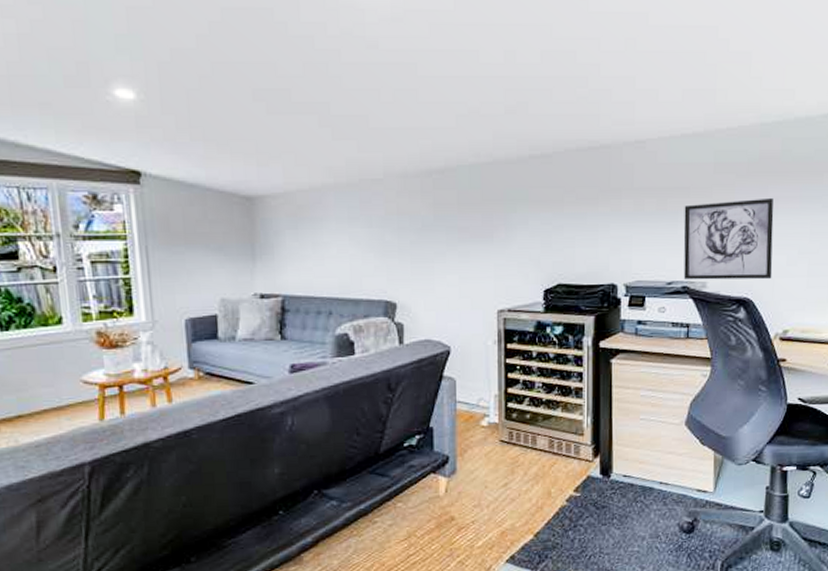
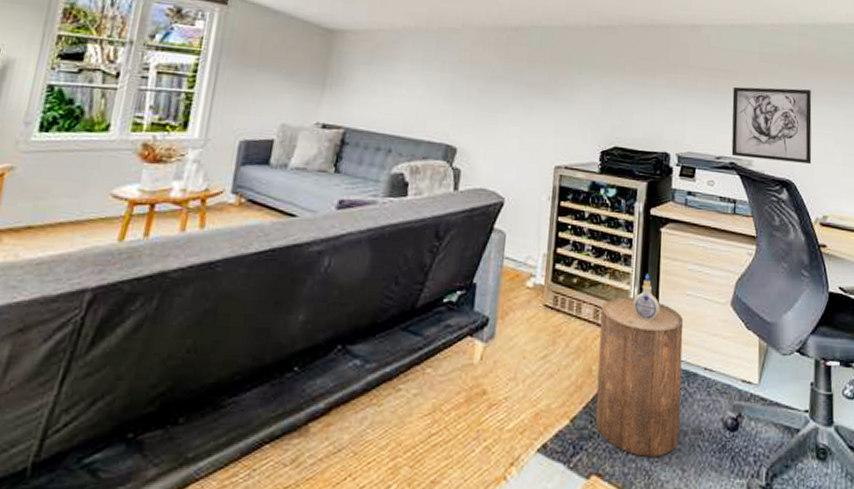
stool: none [556,426,638,560] -> present [595,297,684,457]
decorative bottle: none [586,404,614,447] -> present [633,274,660,323]

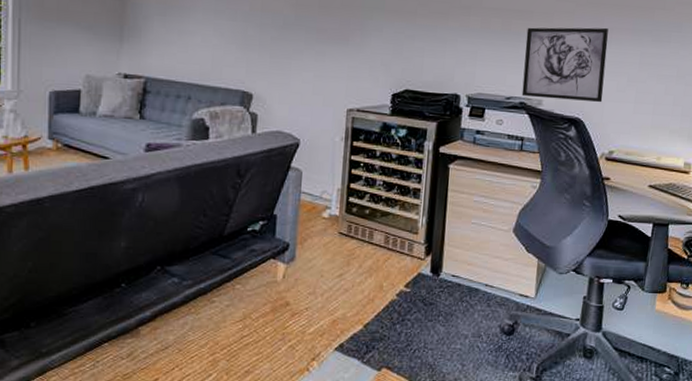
stool: present [595,297,684,457] -> none [385,225,468,354]
decorative bottle: present [633,274,660,323] -> none [421,205,446,247]

